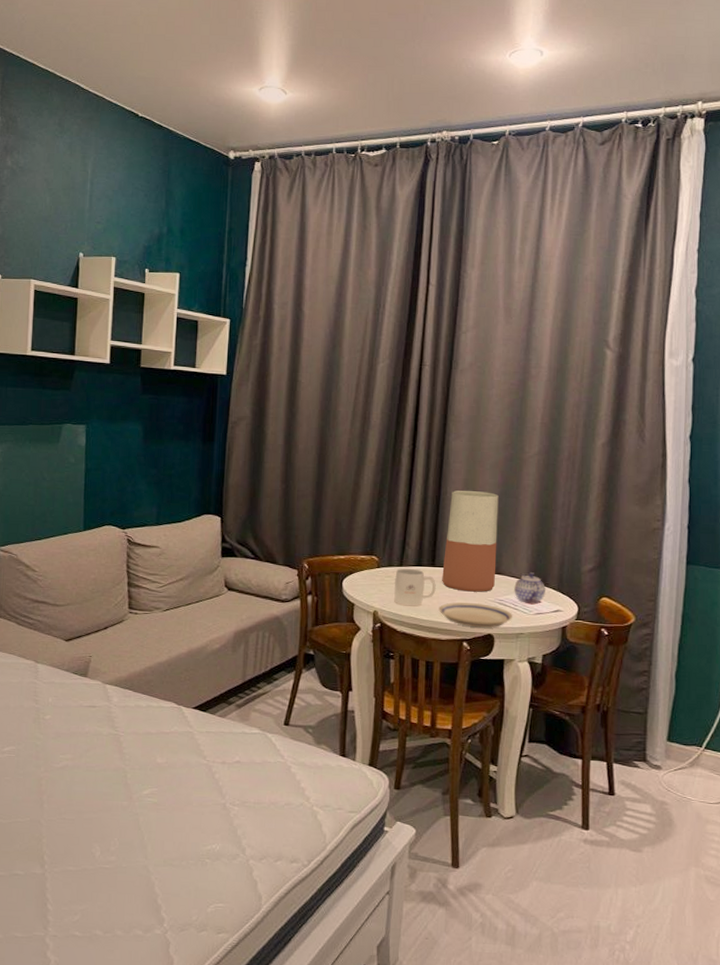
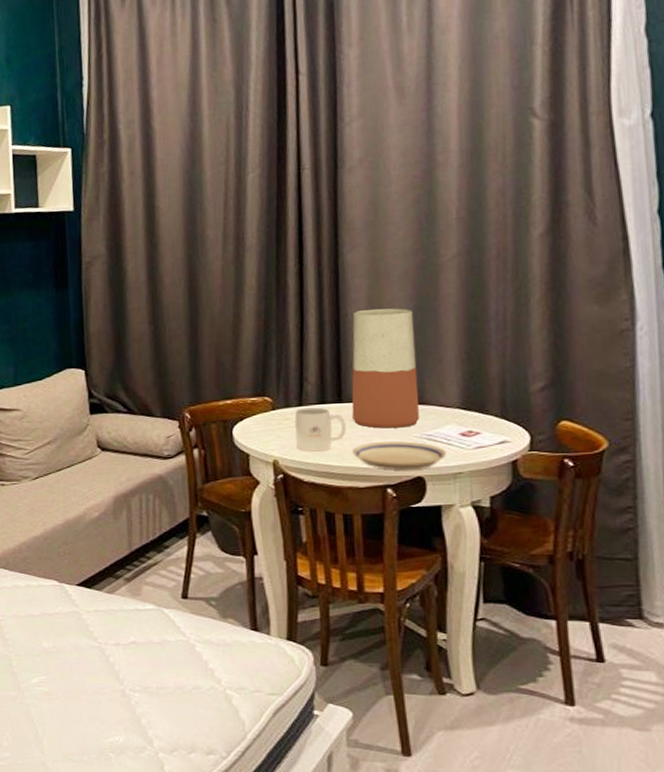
teapot: present [514,572,545,604] -> none [444,399,485,436]

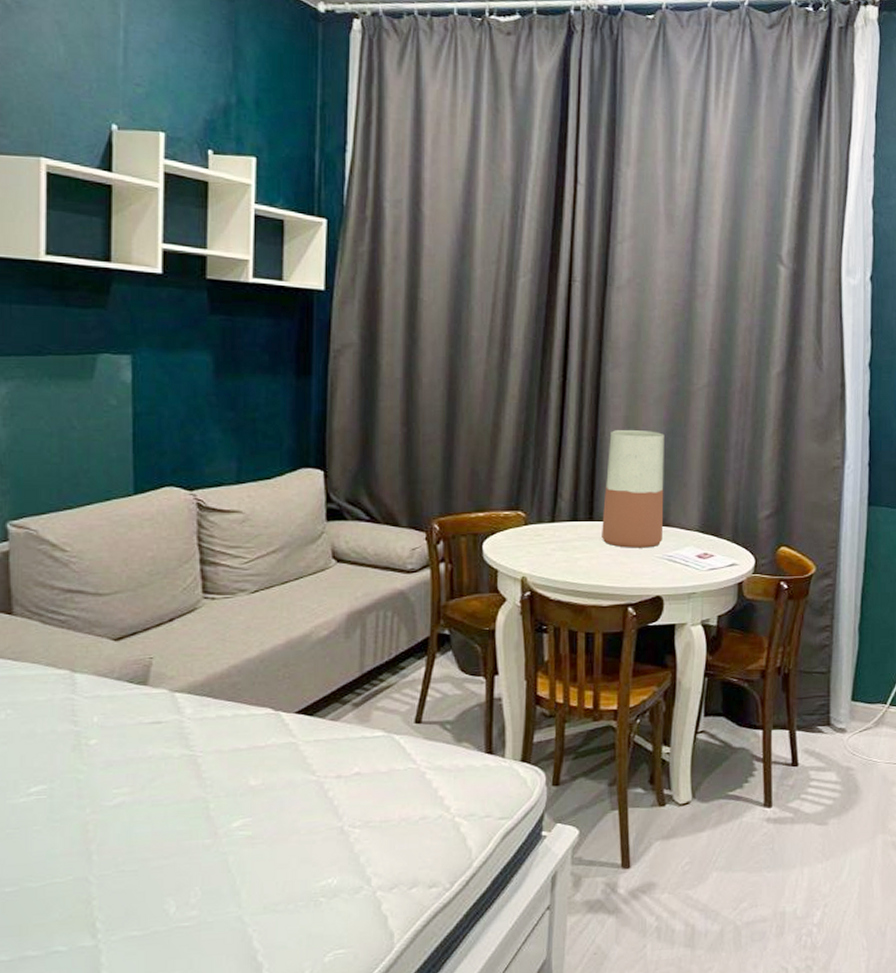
mug: present [295,407,346,452] -> none [546,524,595,569]
plate: present [352,440,447,470] -> none [599,560,684,589]

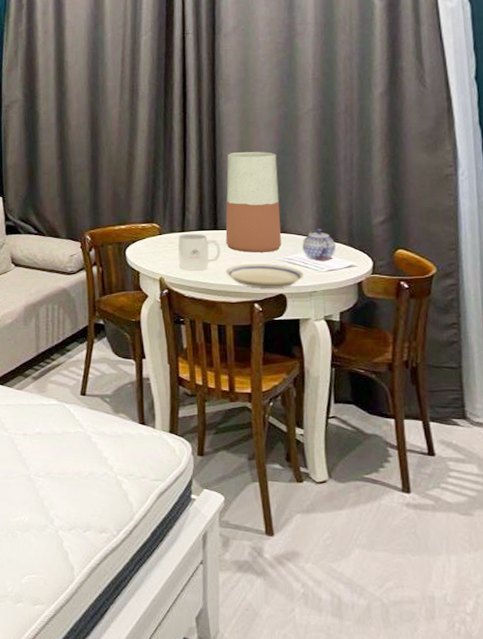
mug: none [546,524,595,569] -> present [178,233,221,271]
plate: none [599,560,684,589] -> present [225,263,304,288]
teapot: none [684,522,719,558] -> present [302,229,336,261]

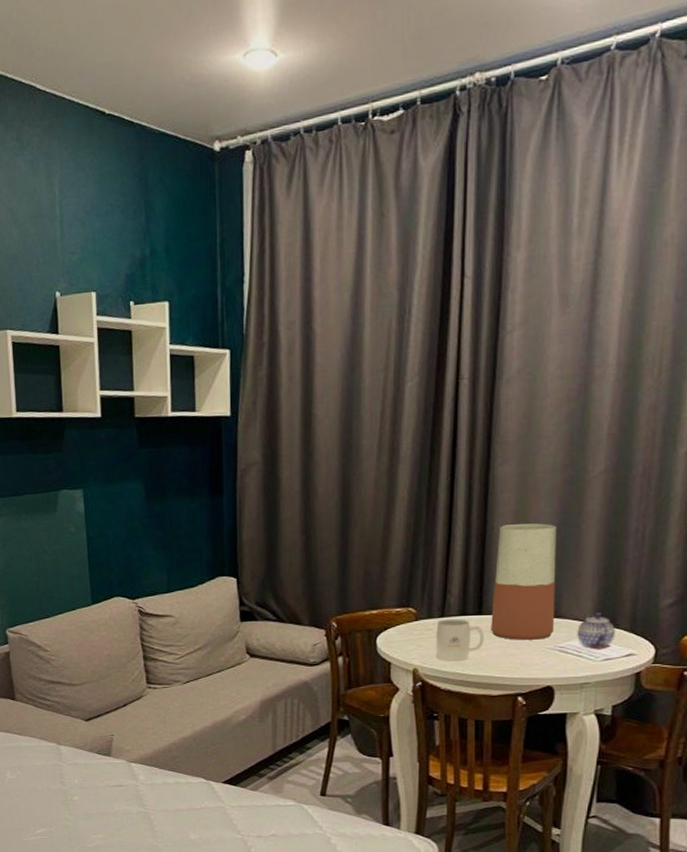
plate: present [225,263,304,288] -> none [488,652,577,680]

